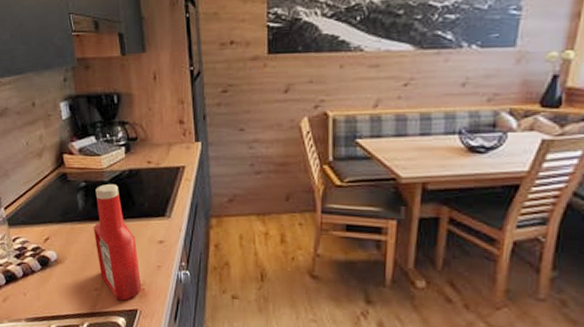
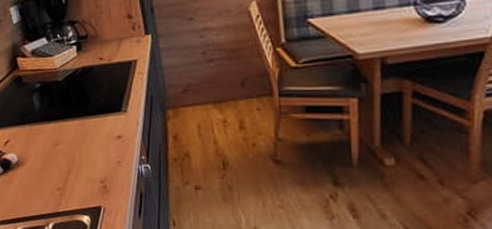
ketchup bottle: present [93,183,142,301] -> none [50,82,104,199]

